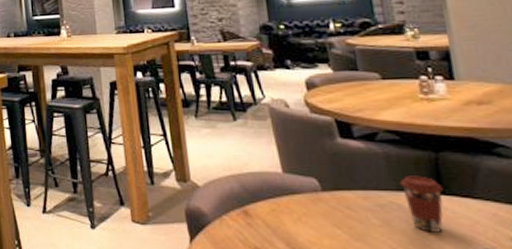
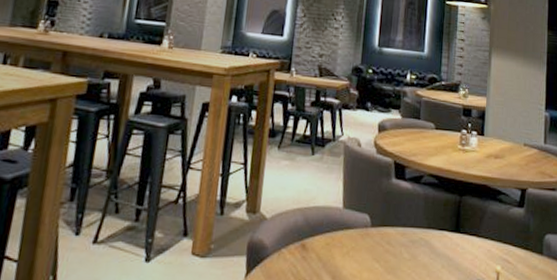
coffee cup: present [399,175,444,234] -> none [430,215,460,267]

